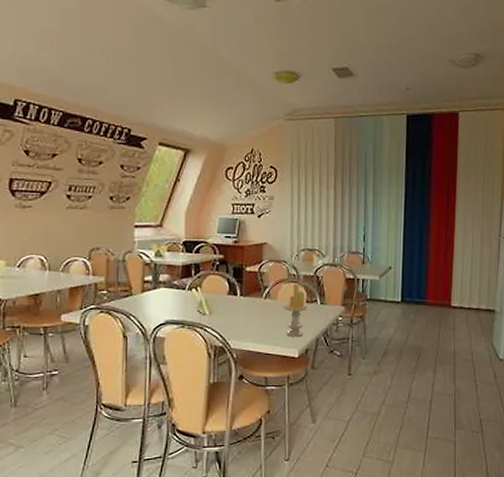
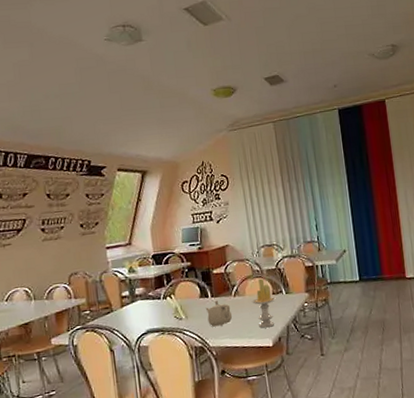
teapot: none [232,300,260,329] -> present [205,300,233,327]

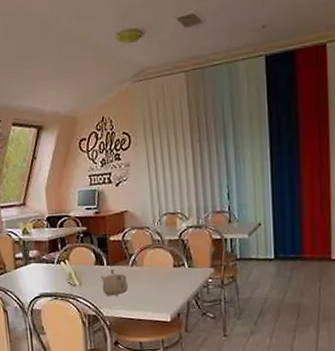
candle: present [251,278,276,328] -> none [150,249,177,302]

